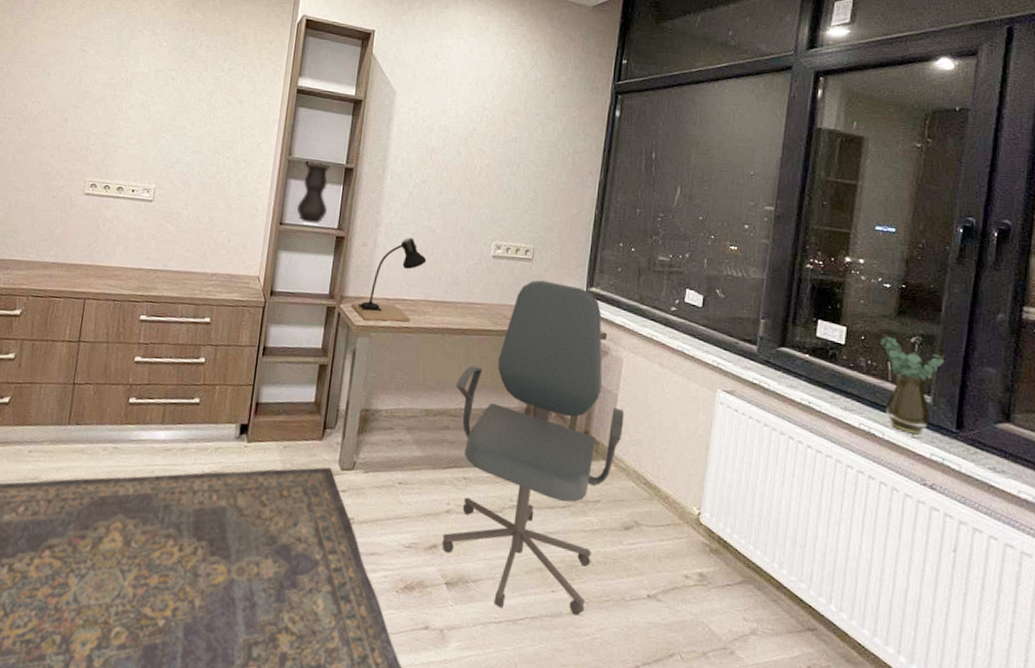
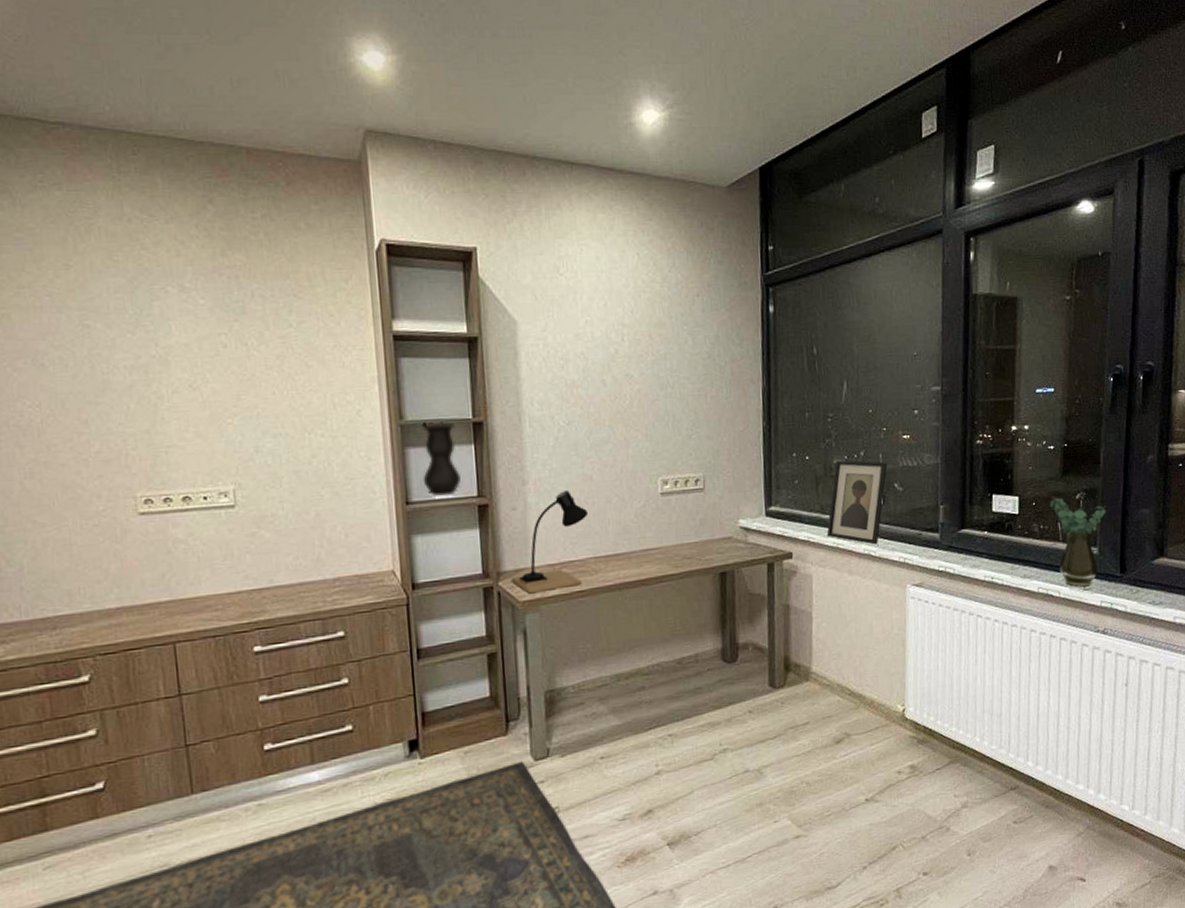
office chair: present [442,280,625,616] -> none [644,509,822,852]
picture frame: none [642,257,712,344] -> present [826,460,888,545]

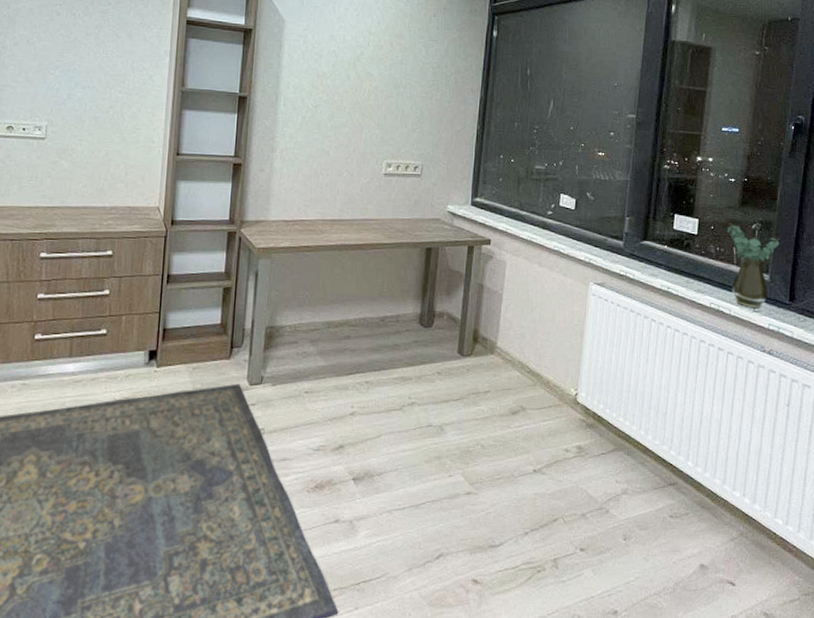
vase: present [422,424,461,496] -> none [192,94,224,152]
desk lamp: present [512,491,589,594] -> none [252,161,322,243]
picture frame: present [826,460,888,545] -> none [522,166,582,243]

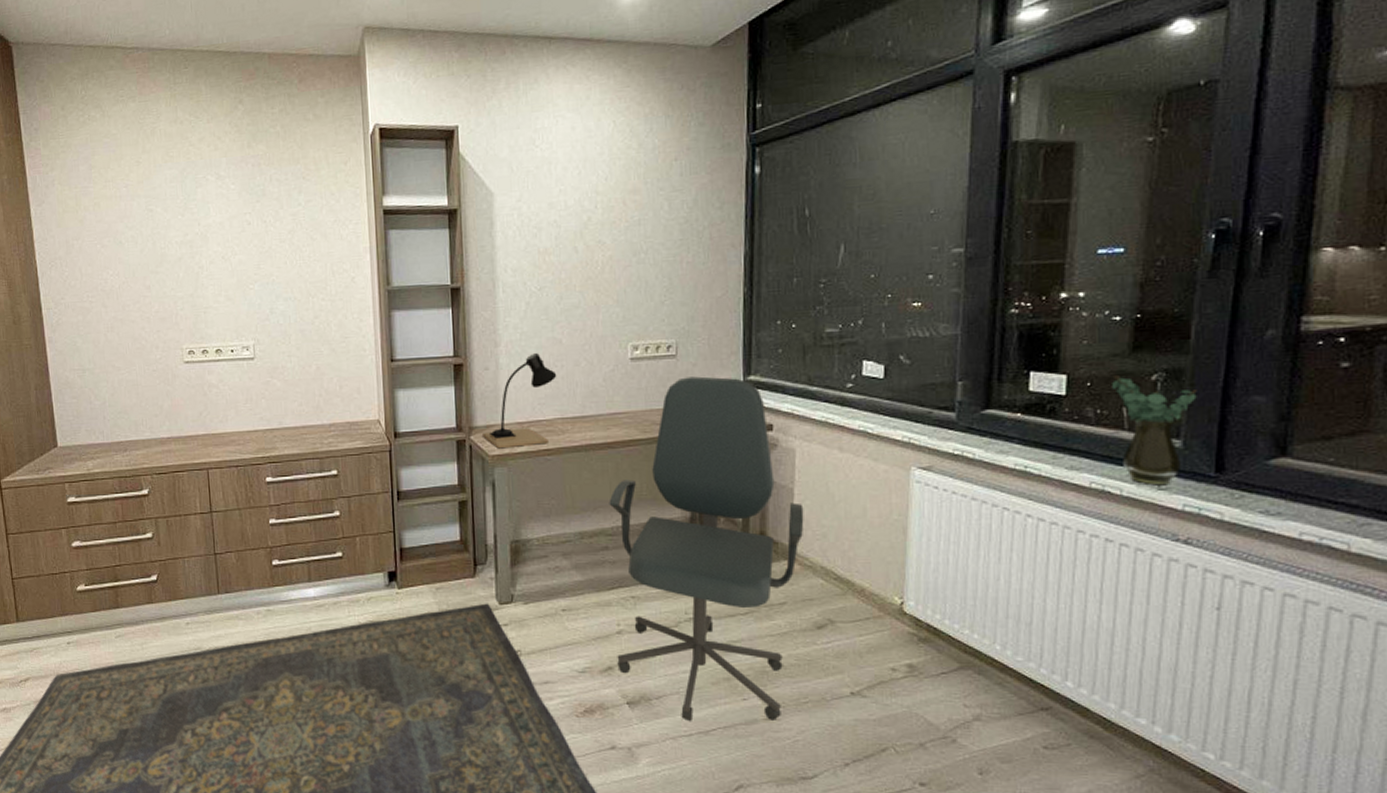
desk lamp: none [252,161,322,243] -> present [483,353,557,449]
office chair: none [348,194,509,495] -> present [609,376,804,721]

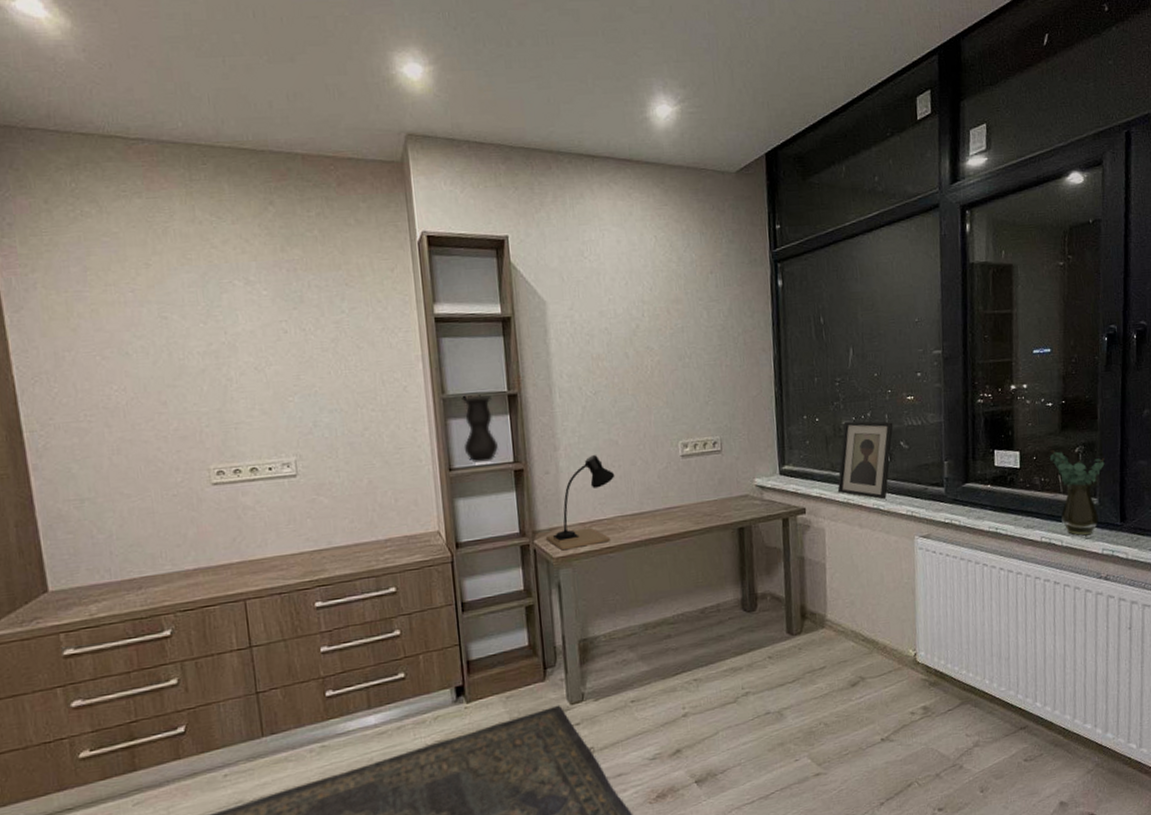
vase: none [406,290,439,355] -> present [462,397,498,463]
office chair: present [609,376,804,721] -> none [669,468,836,789]
picture frame: none [814,328,892,421] -> present [837,421,894,500]

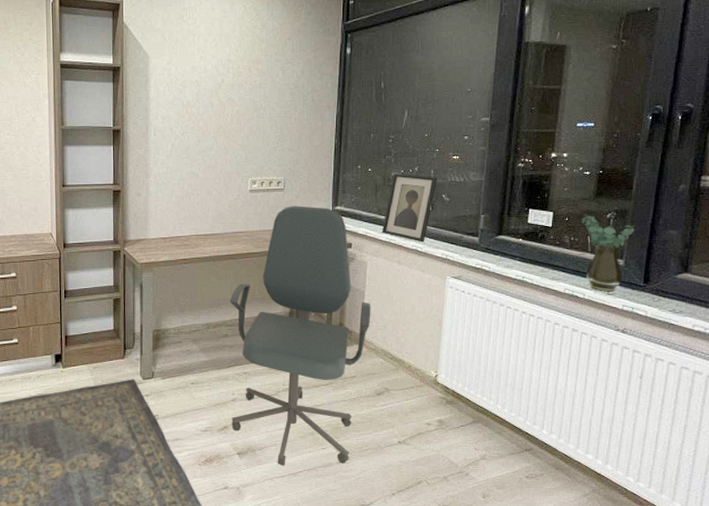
vase: present [462,397,498,463] -> none [75,130,102,182]
desk lamp: present [546,455,615,551] -> none [134,184,194,258]
office chair: none [669,468,836,789] -> present [229,206,371,466]

